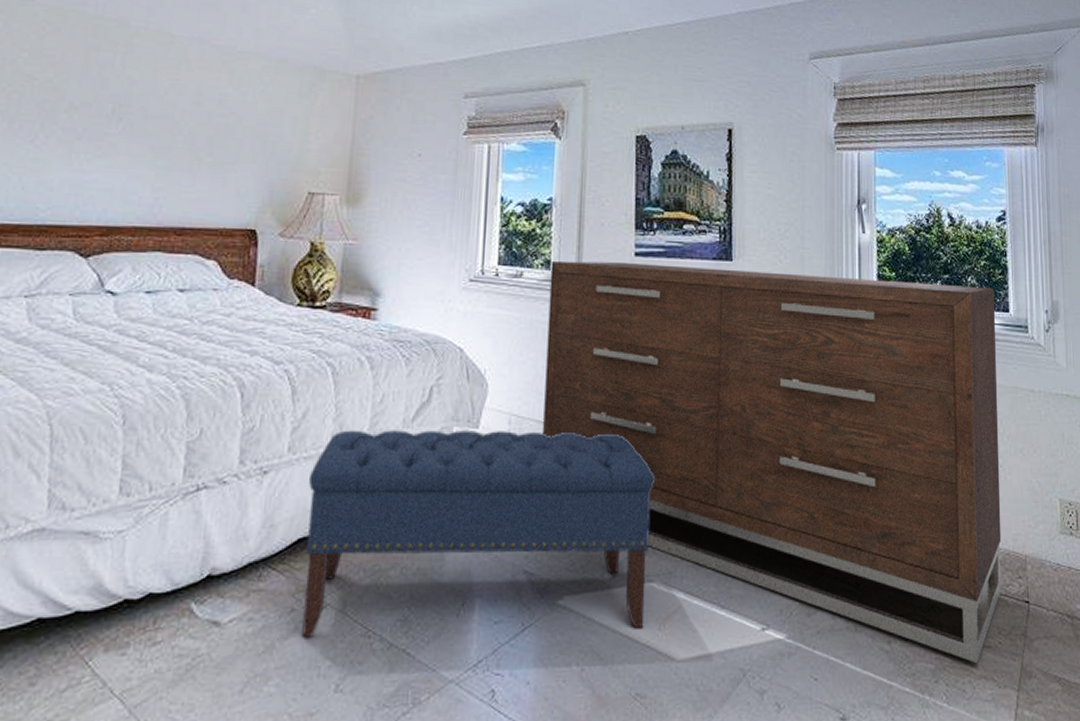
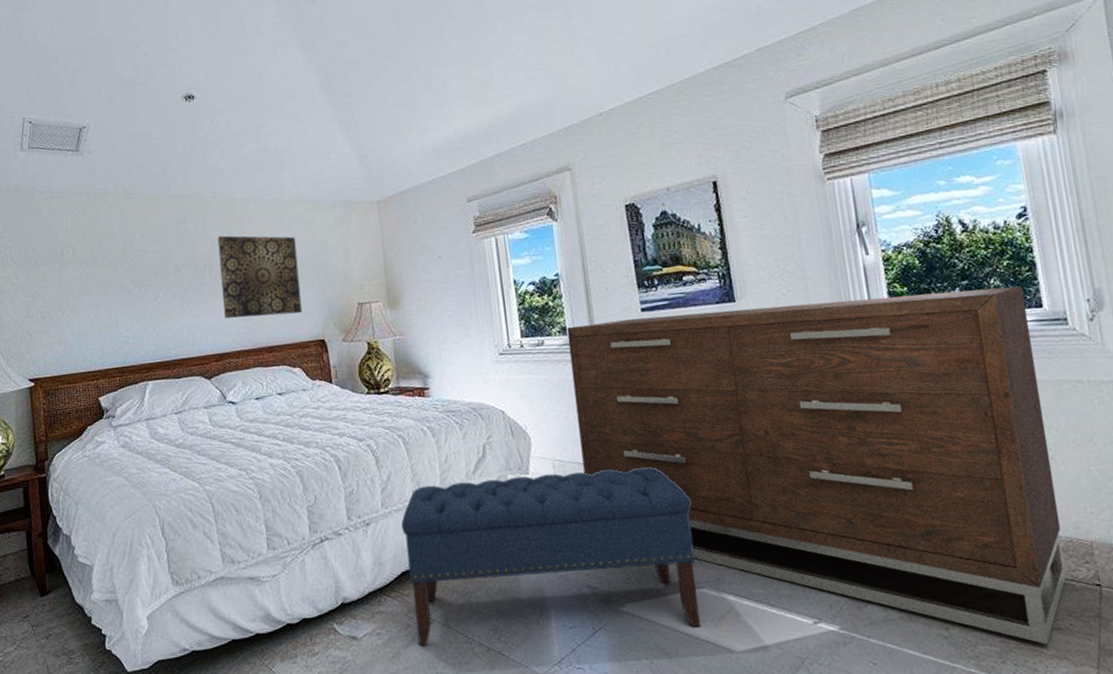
wall art: none [126,77,244,193] -> present [217,235,303,319]

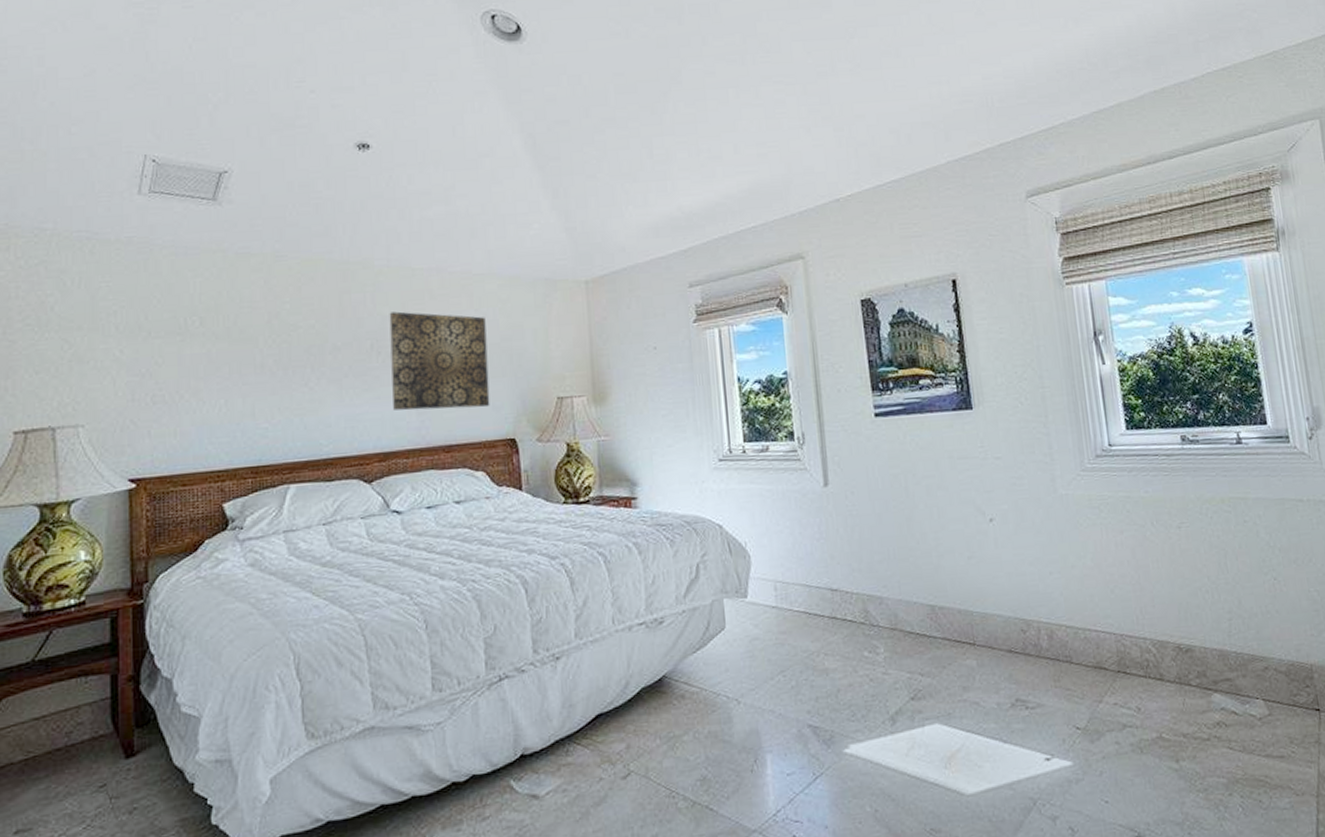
bench: present [401,466,701,646] -> none [598,588,930,803]
dresser: present [567,286,1066,645] -> none [794,402,1288,775]

